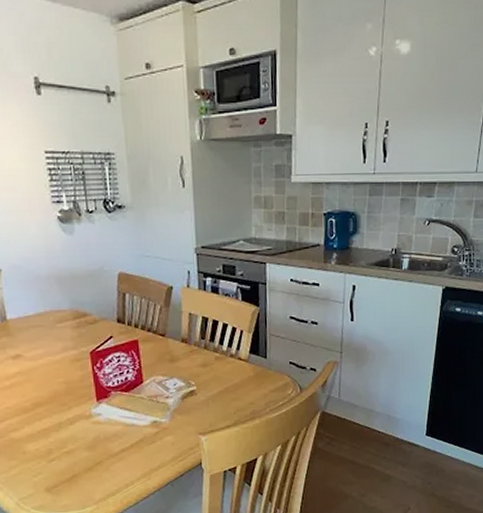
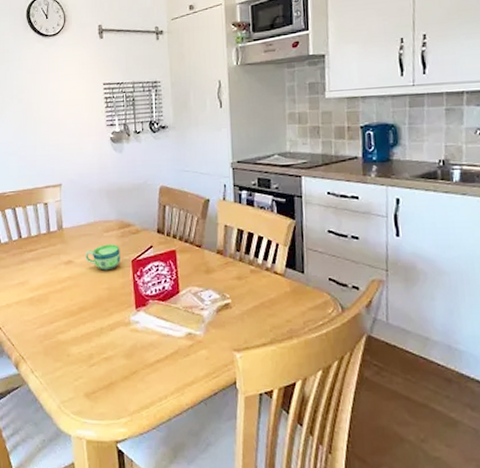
cup: none [35,336,77,364] -> present [84,244,120,271]

